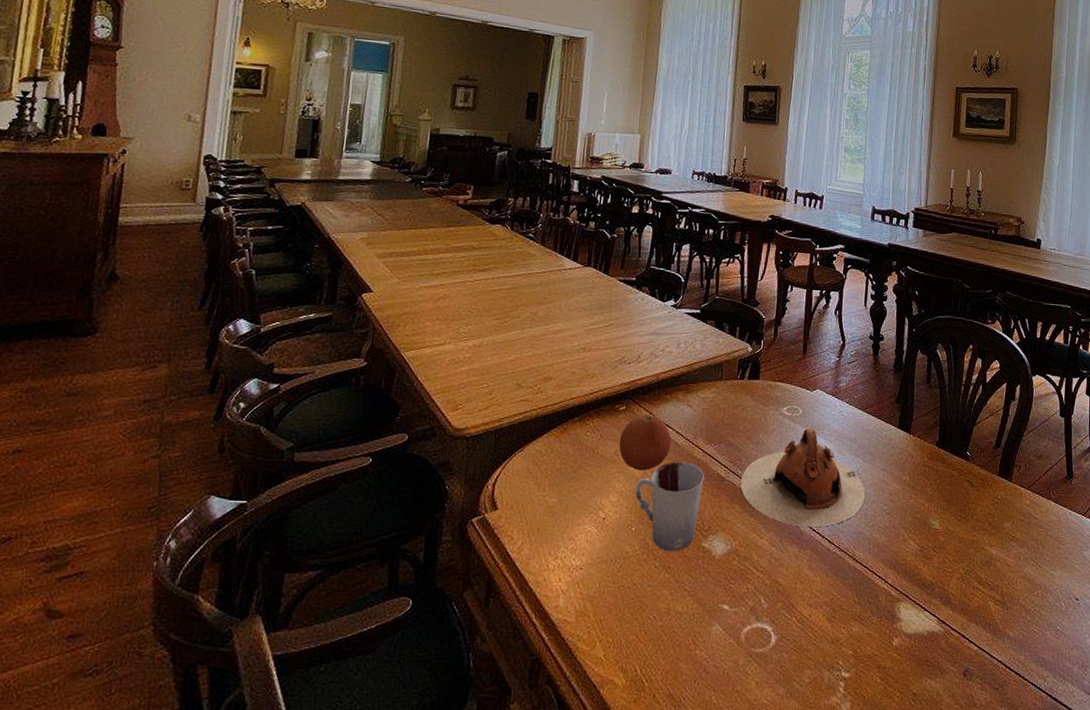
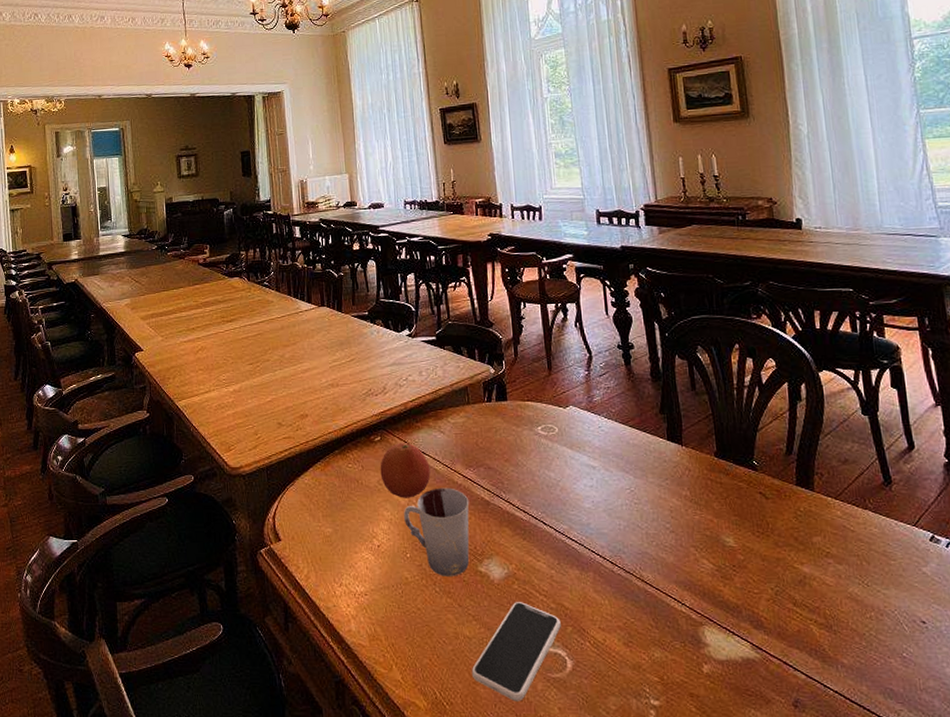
smartphone: none [676,578,773,677] -> present [471,602,561,701]
teapot: present [740,428,866,528] -> none [506,447,644,549]

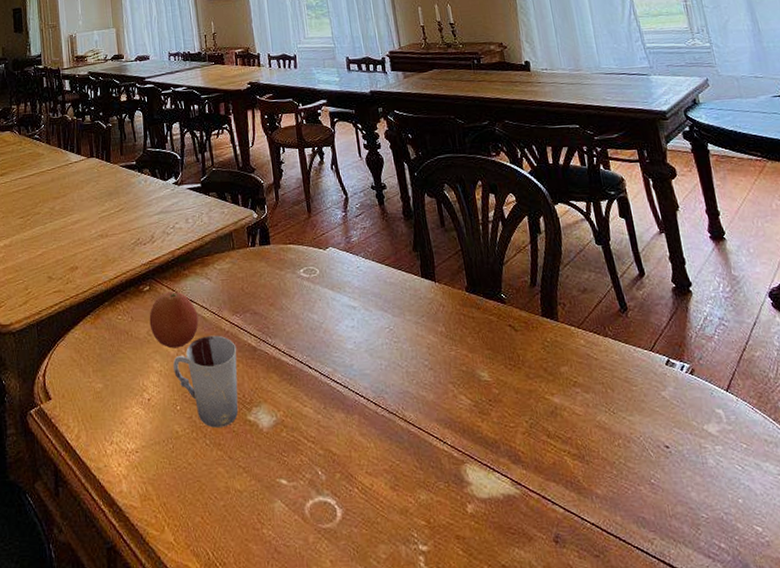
smartphone: present [471,602,561,701] -> none [243,450,330,557]

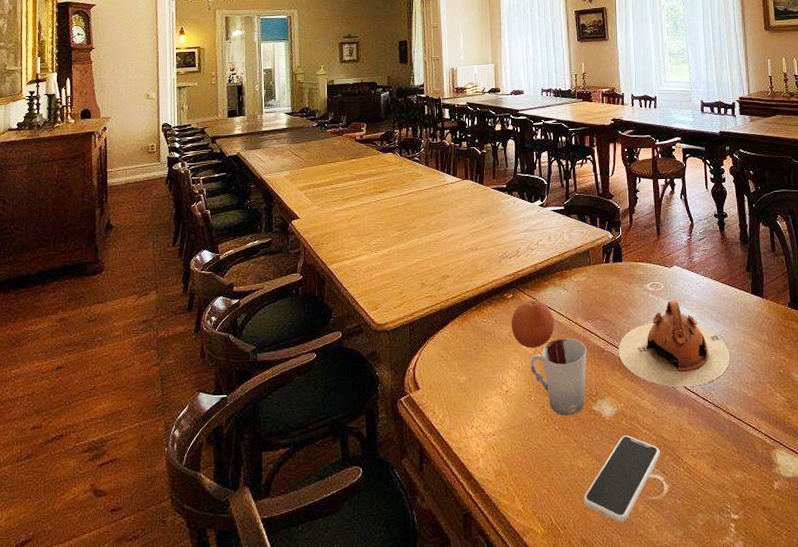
smartphone: none [243,450,330,557] -> present [583,436,660,523]
teapot: none [272,288,403,391] -> present [618,300,731,388]

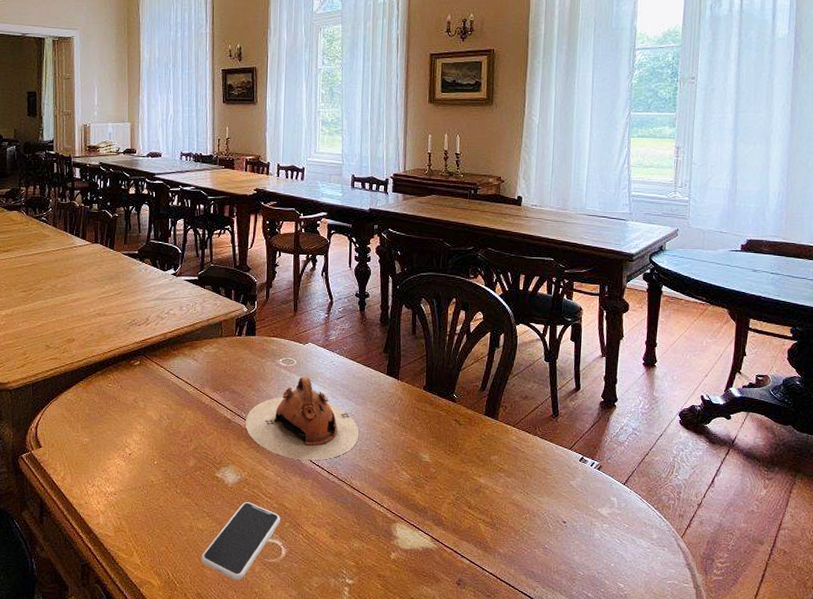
fruit: present [511,299,555,348] -> none [137,368,182,415]
cup: present [530,338,587,416] -> none [155,407,214,481]

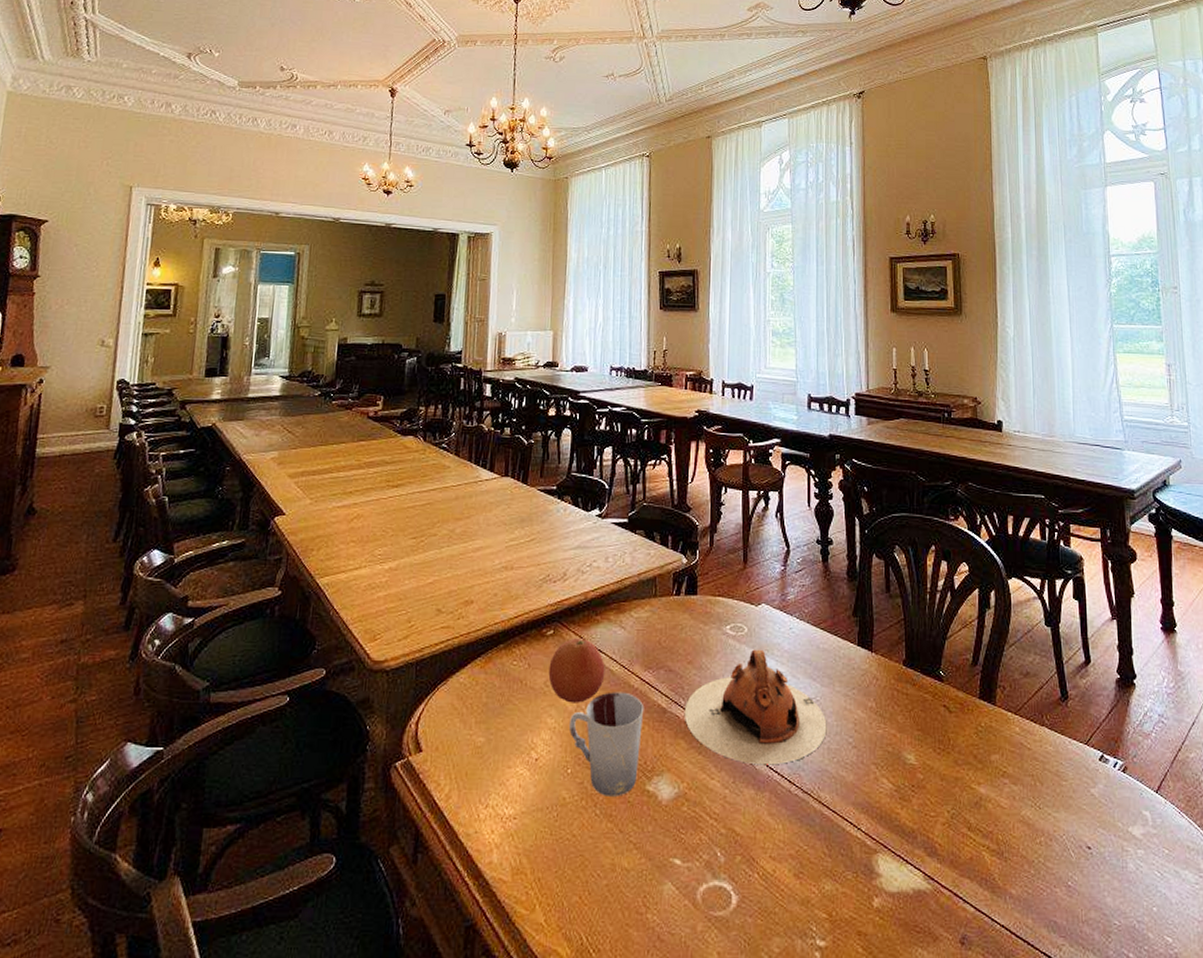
fruit: none [137,368,182,415] -> present [548,638,605,703]
cup: none [155,407,214,481] -> present [570,692,644,796]
smartphone: present [201,502,280,581] -> none [625,827,730,946]

